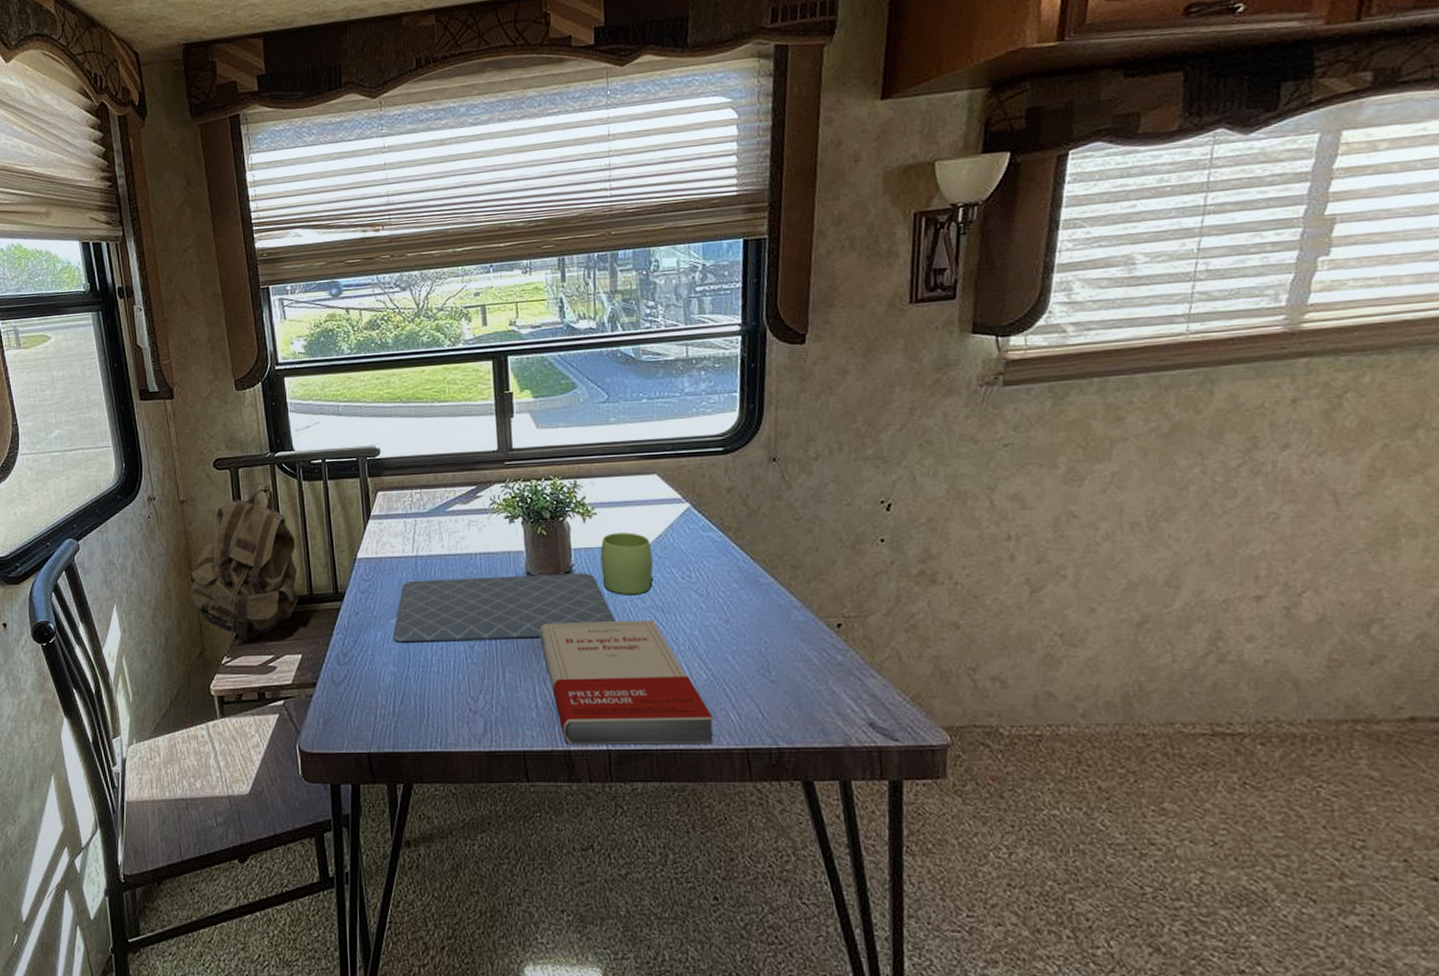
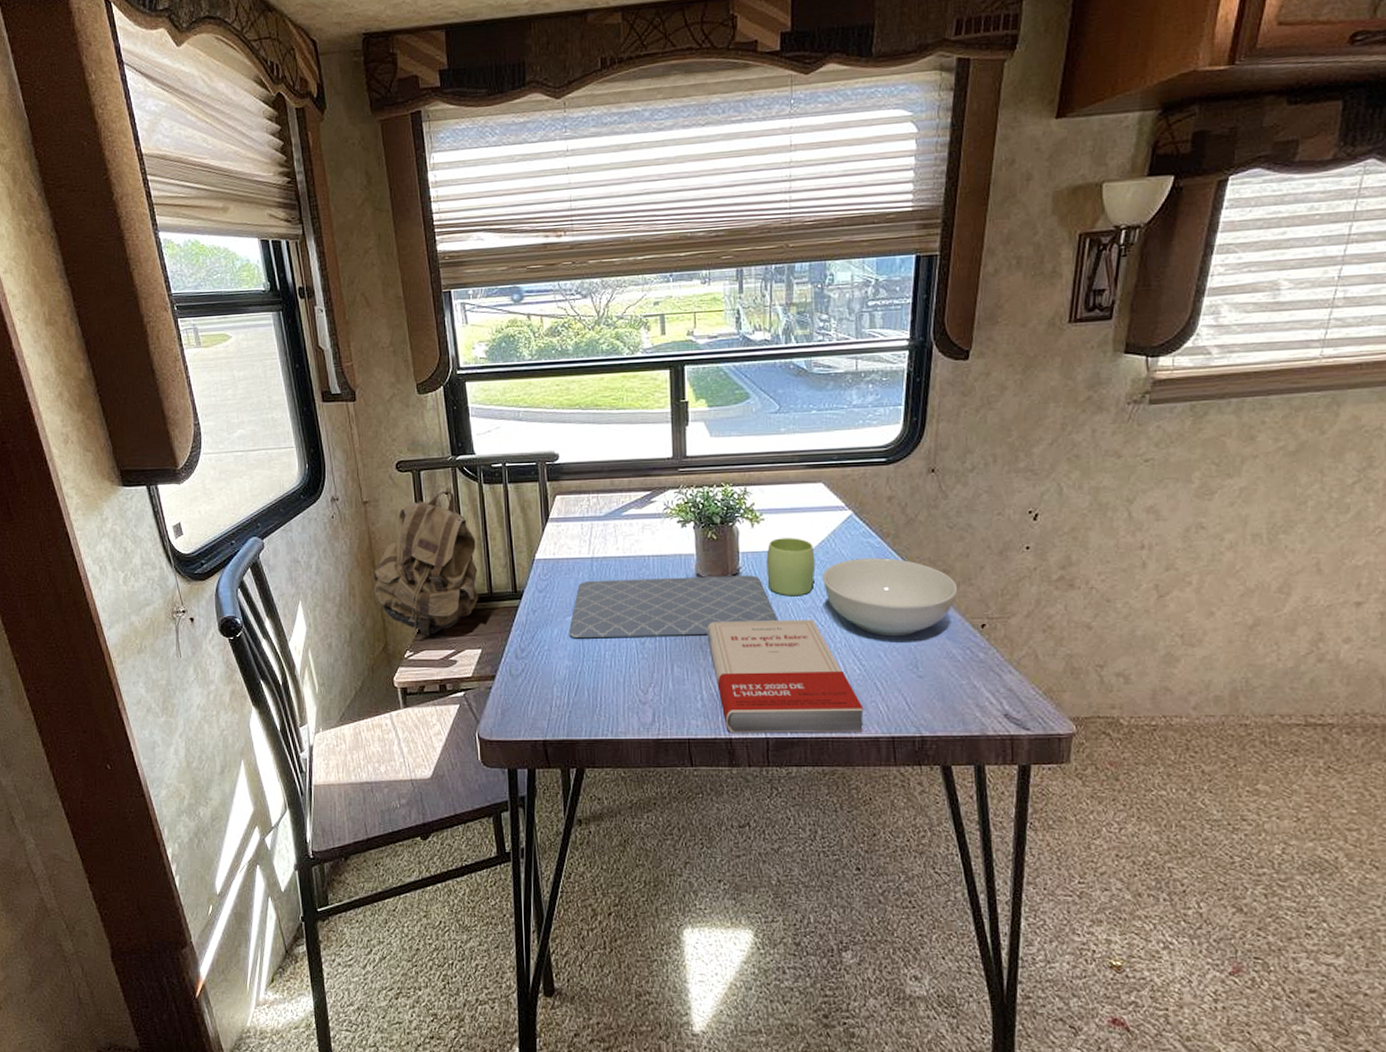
bowl: none [660,553,809,638] -> present [822,558,958,637]

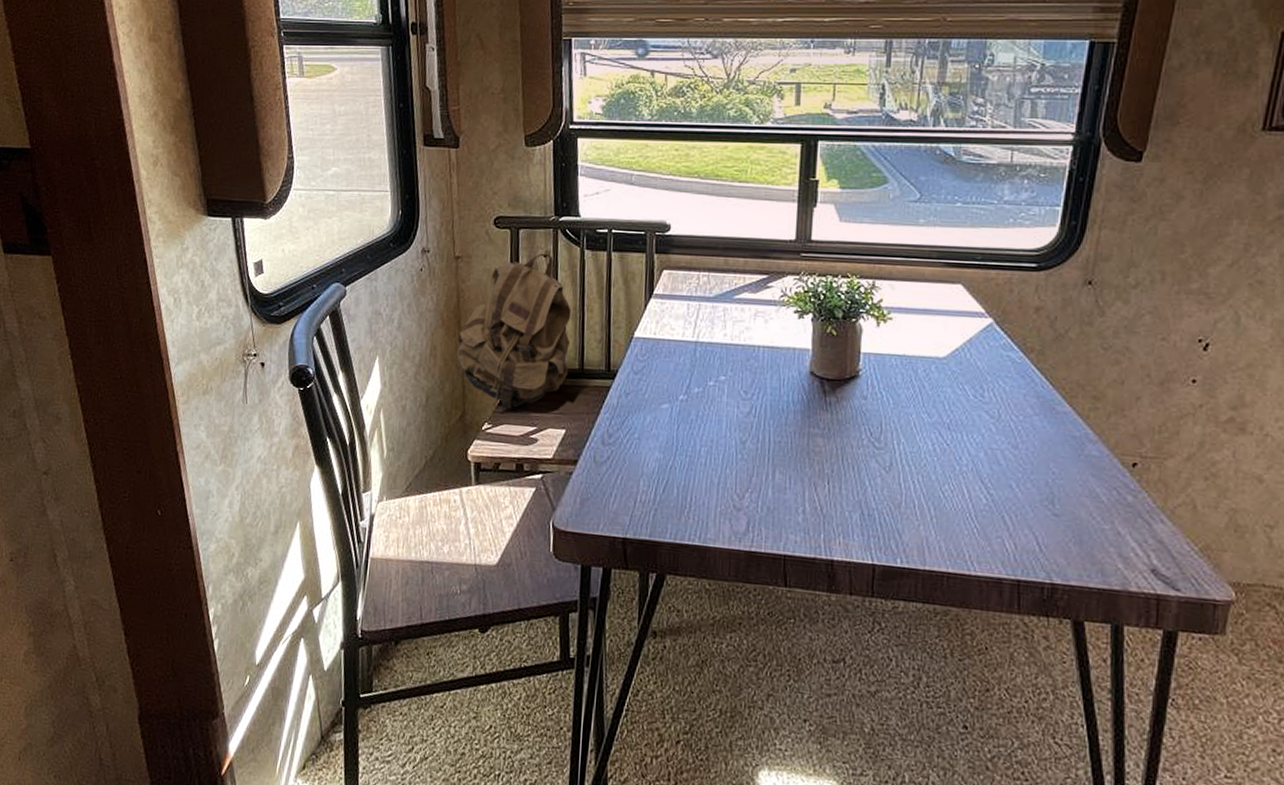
placemat: present [568,575,778,639] -> none [662,366,898,442]
book: present [706,620,864,733] -> none [816,427,988,570]
mug: present [766,538,816,597] -> none [889,341,946,409]
bowl: present [822,558,958,637] -> none [952,373,1108,467]

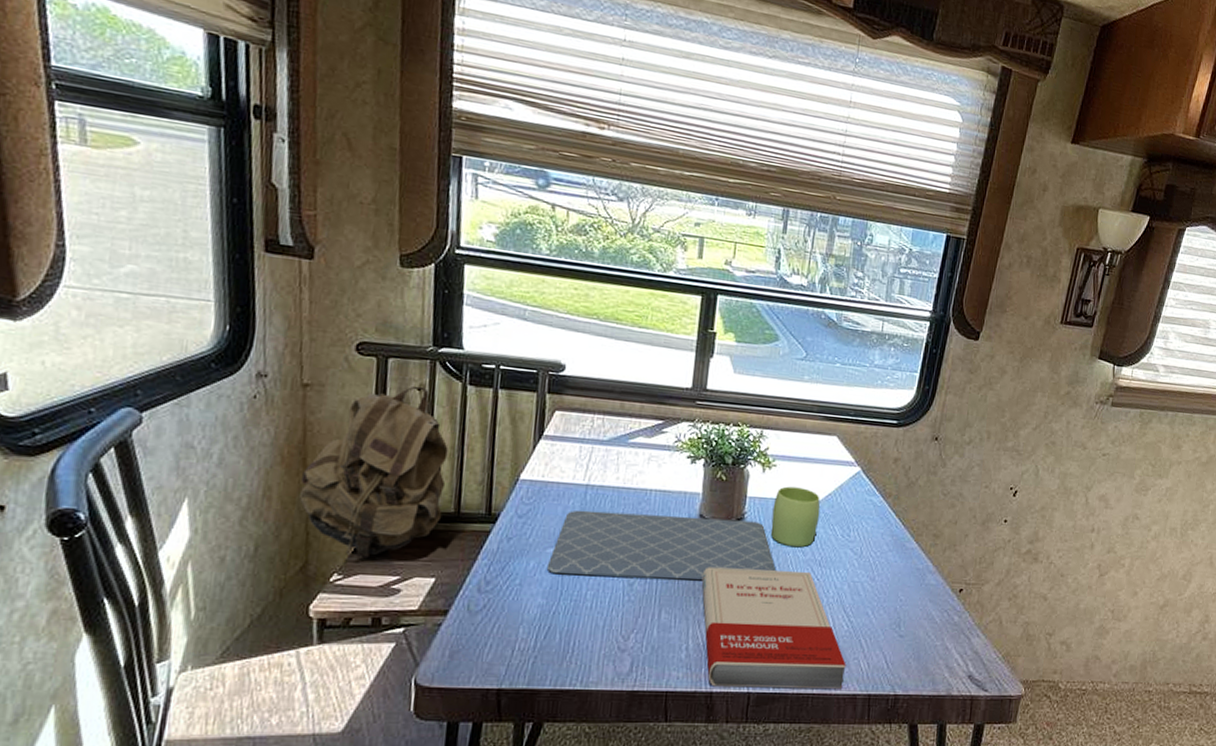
placemat: none [662,366,898,442] -> present [546,510,777,581]
book: none [816,427,988,570] -> present [701,567,846,689]
mug: none [889,341,946,409] -> present [770,486,821,548]

